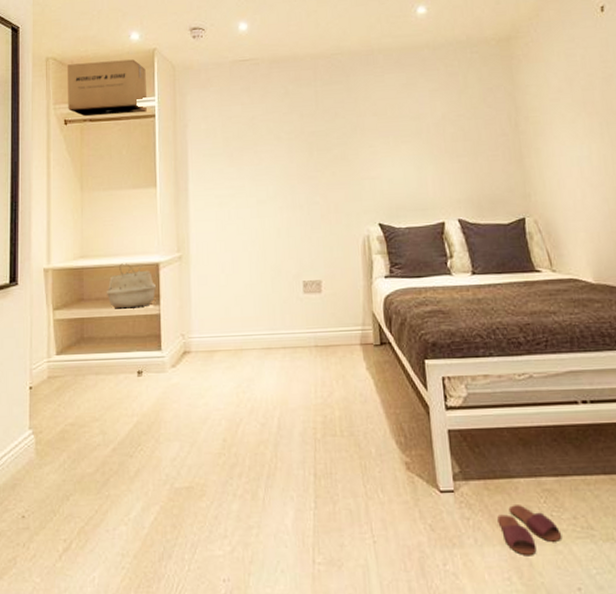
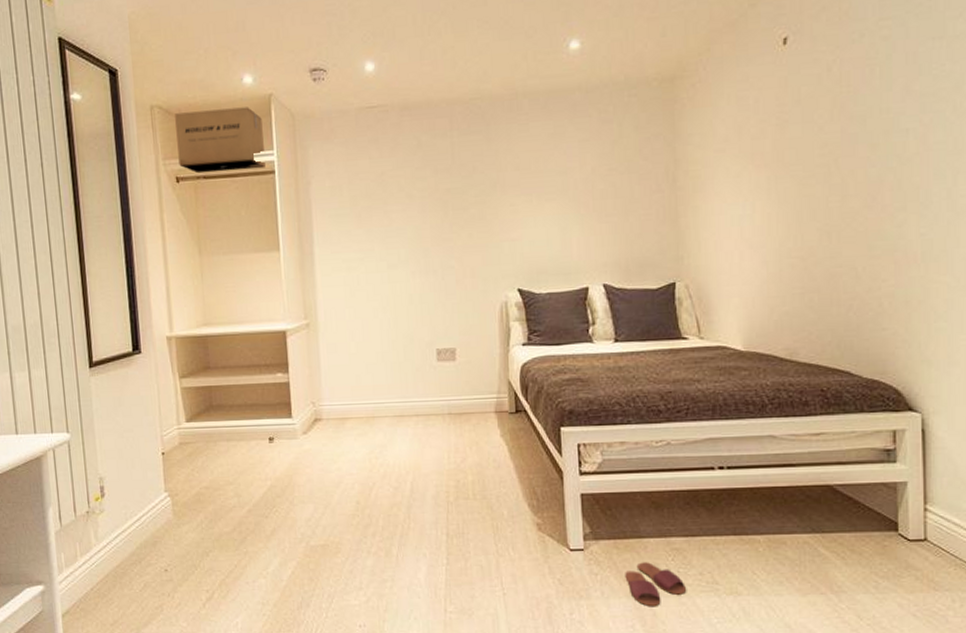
woven basket: present [106,263,157,309] -> none [232,331,285,377]

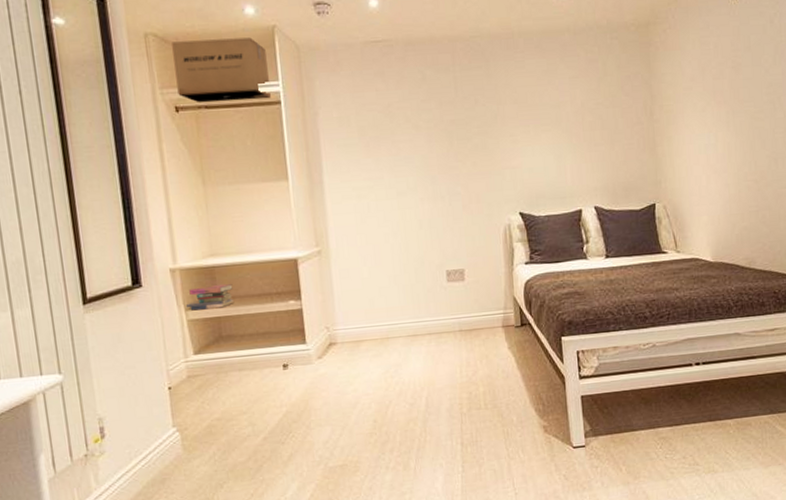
books: none [179,353,225,379] -> present [185,284,235,311]
slippers: present [625,562,686,606] -> none [621,452,672,491]

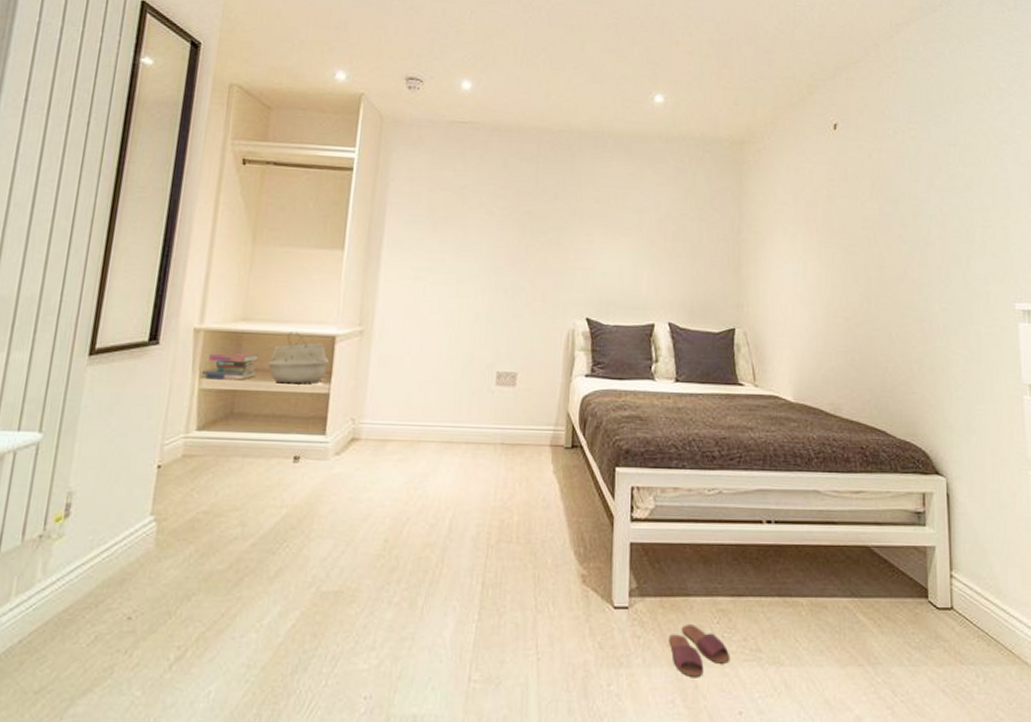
box: present [172,37,271,103] -> none [249,95,349,164]
woven basket: none [242,260,297,306] -> present [267,332,330,384]
slippers: none [621,452,672,491] -> present [669,624,729,677]

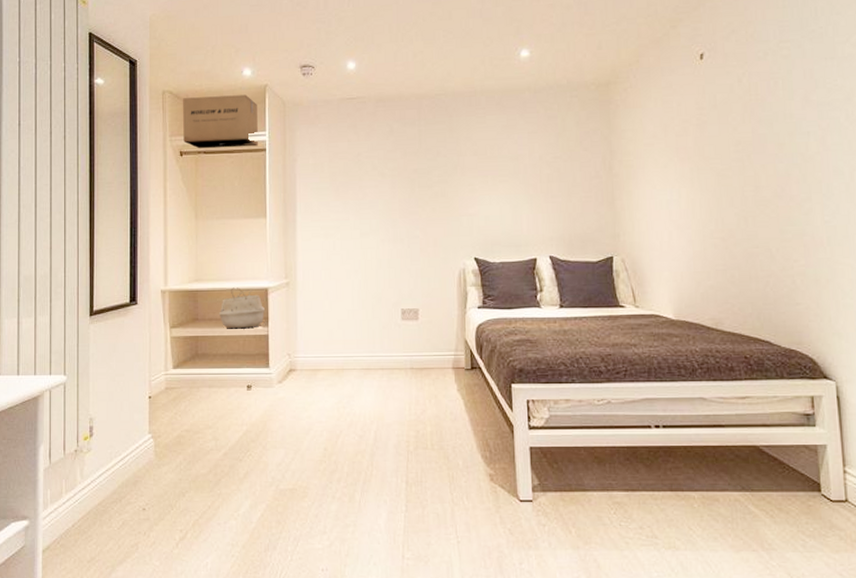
books: present [201,352,259,380] -> none [170,306,211,329]
box: none [249,95,349,164] -> present [183,95,258,149]
slippers: present [669,624,729,677] -> none [571,515,627,558]

